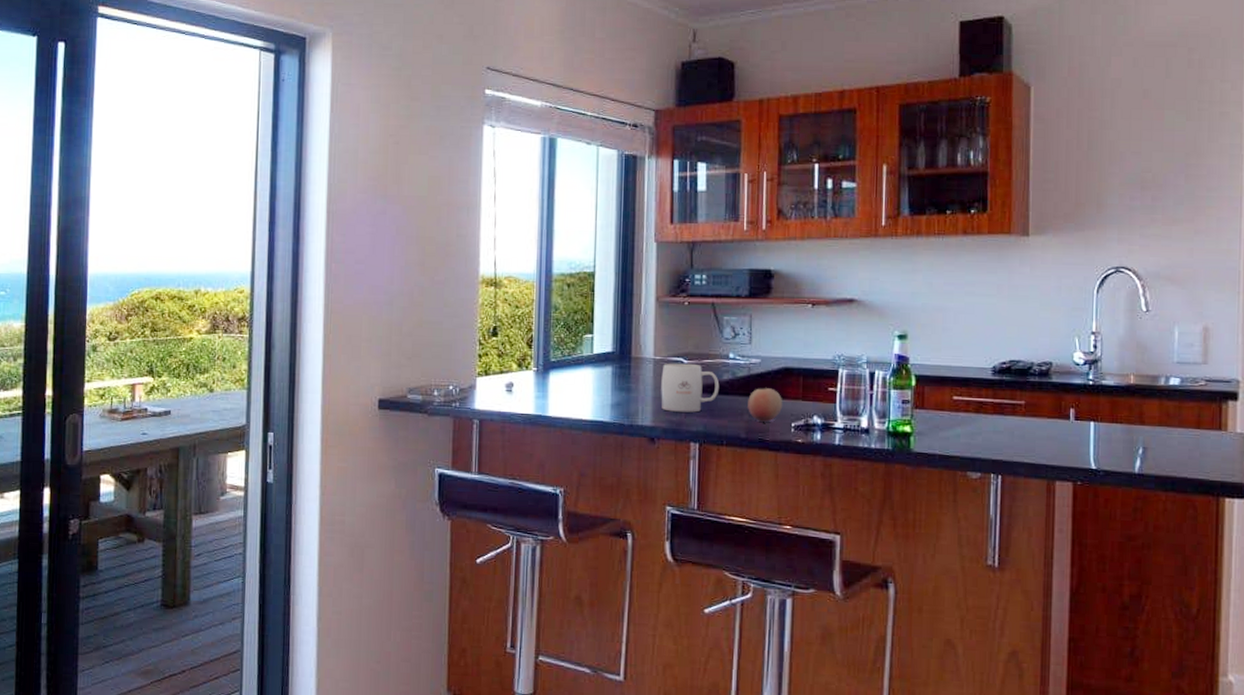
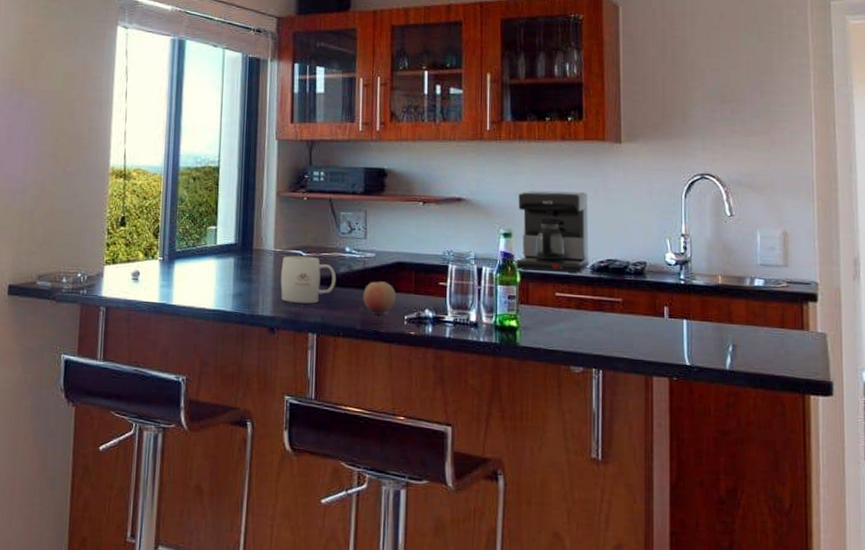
coffee maker: none [911,289,991,375] -> present [516,190,590,273]

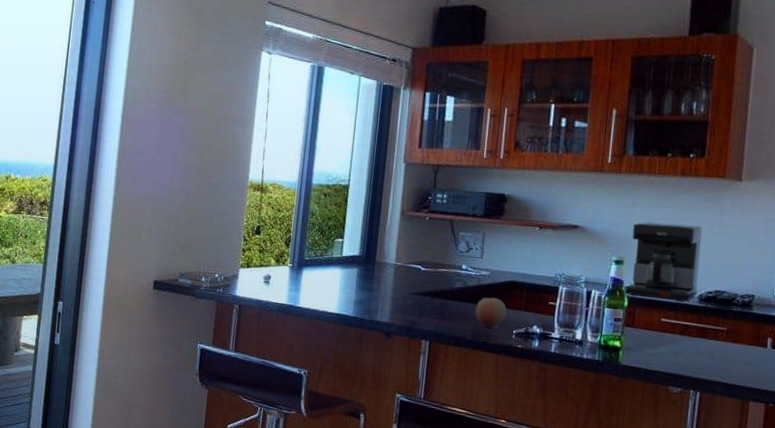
mug: present [280,255,337,304] -> none [398,269,452,314]

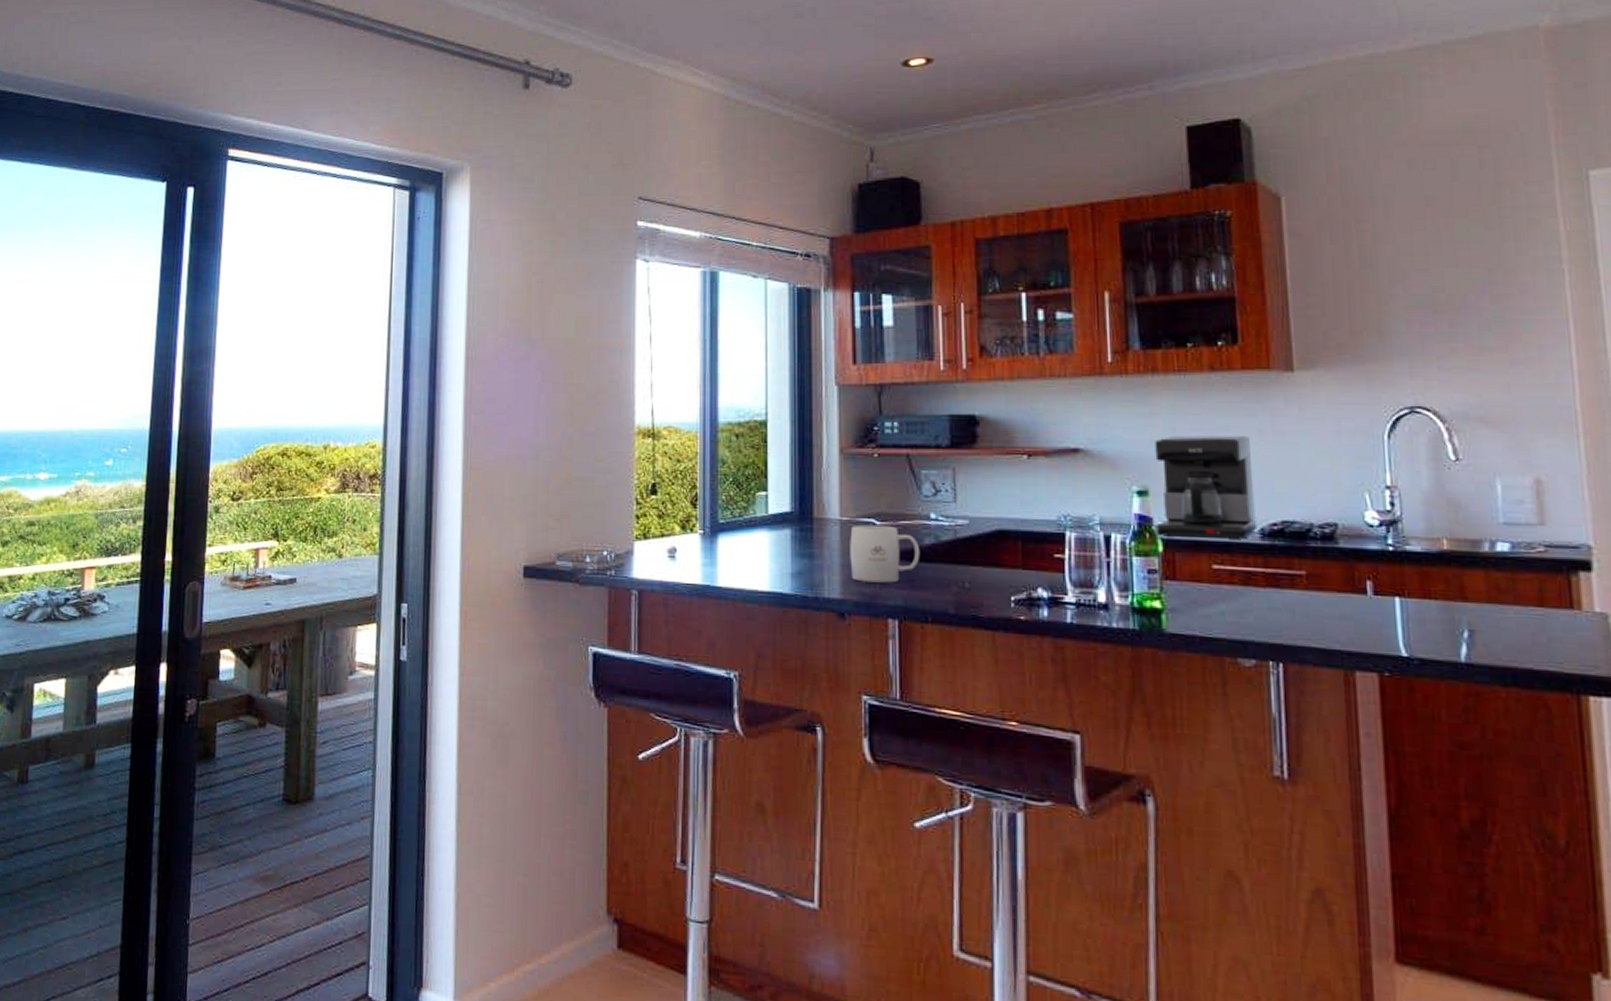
mug: none [398,269,452,314] -> present [850,524,920,583]
fruit: present [475,297,507,328] -> none [956,554,999,595]

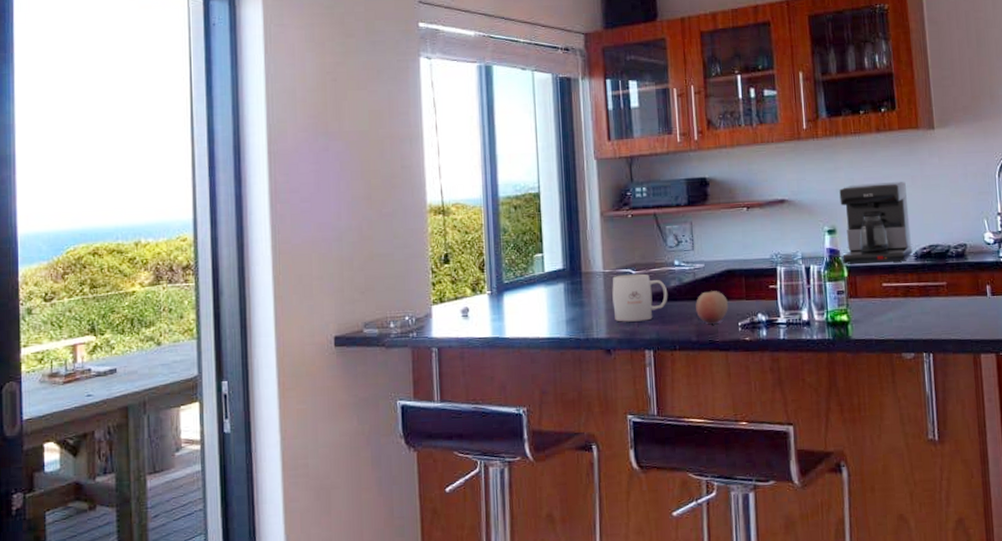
fruit: none [956,554,999,595] -> present [696,291,729,324]

